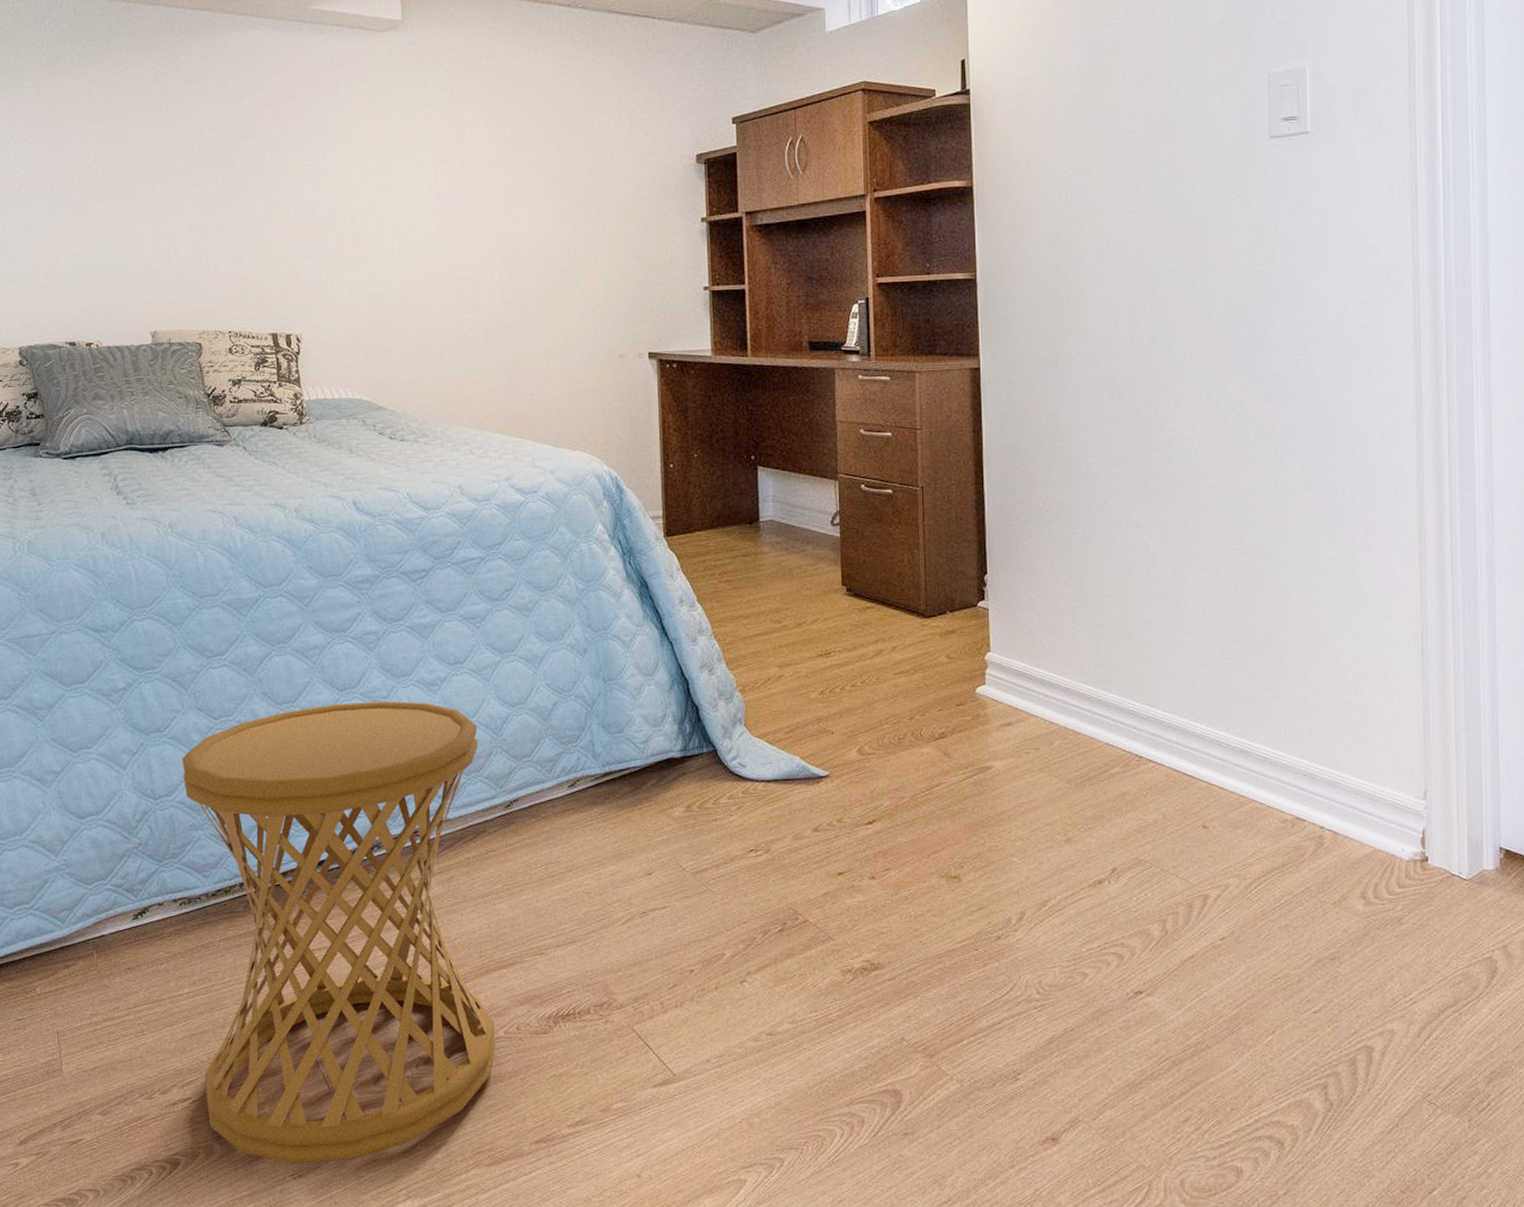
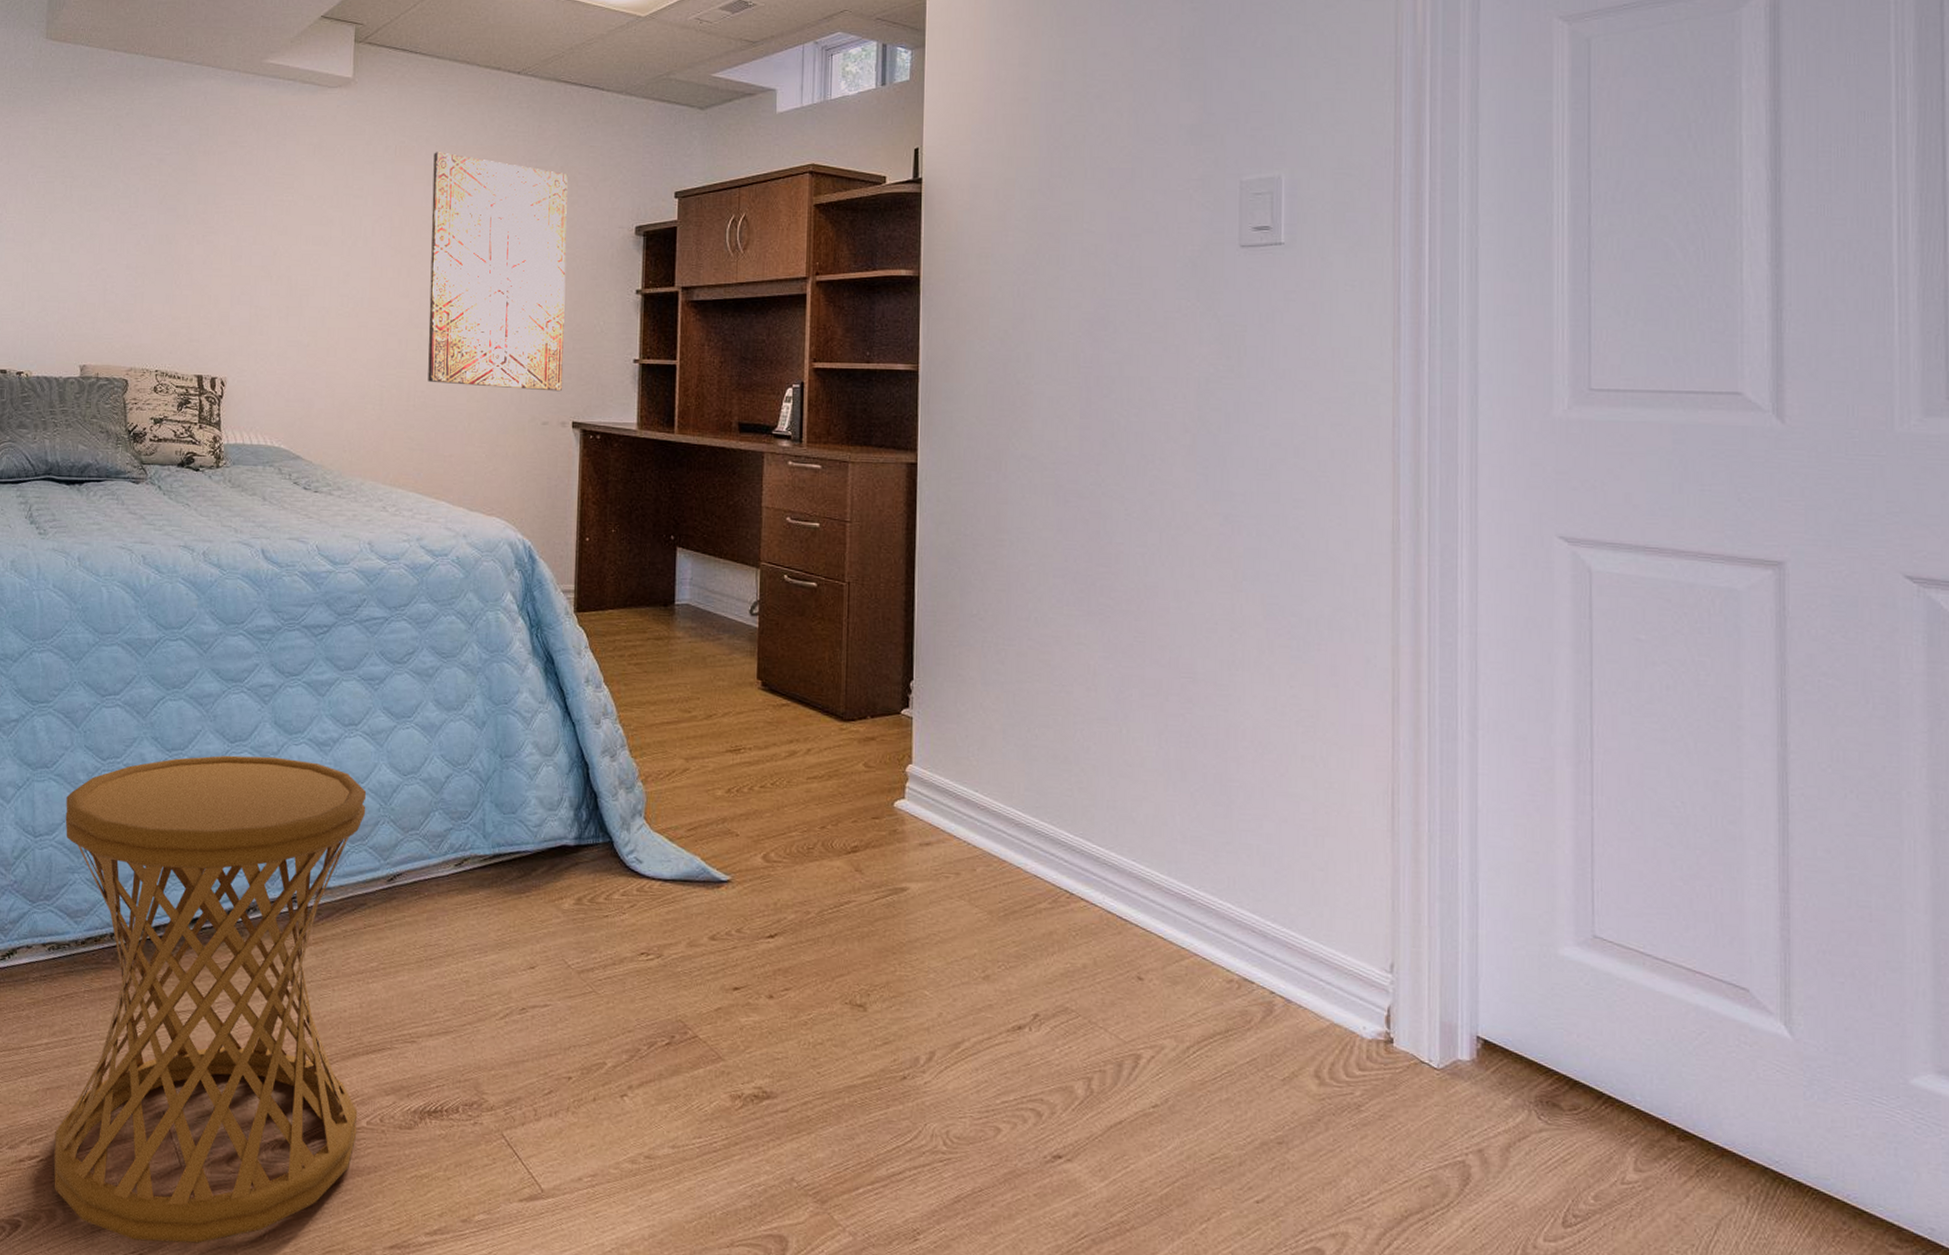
wall art: none [490,91,637,324] -> present [428,152,568,392]

